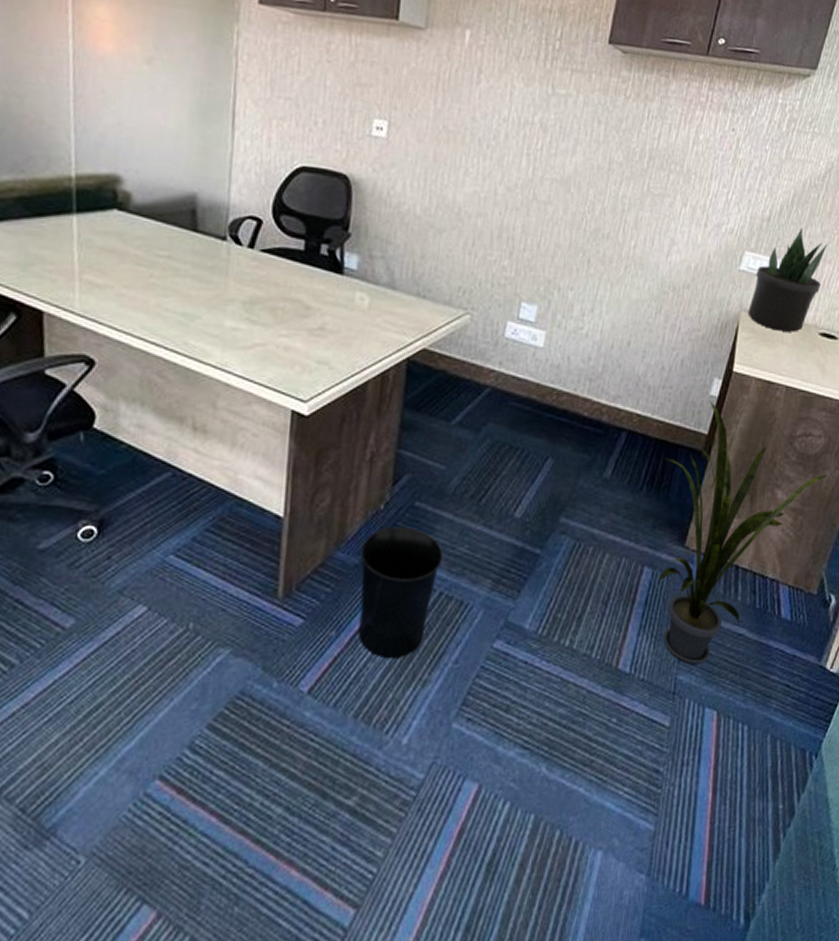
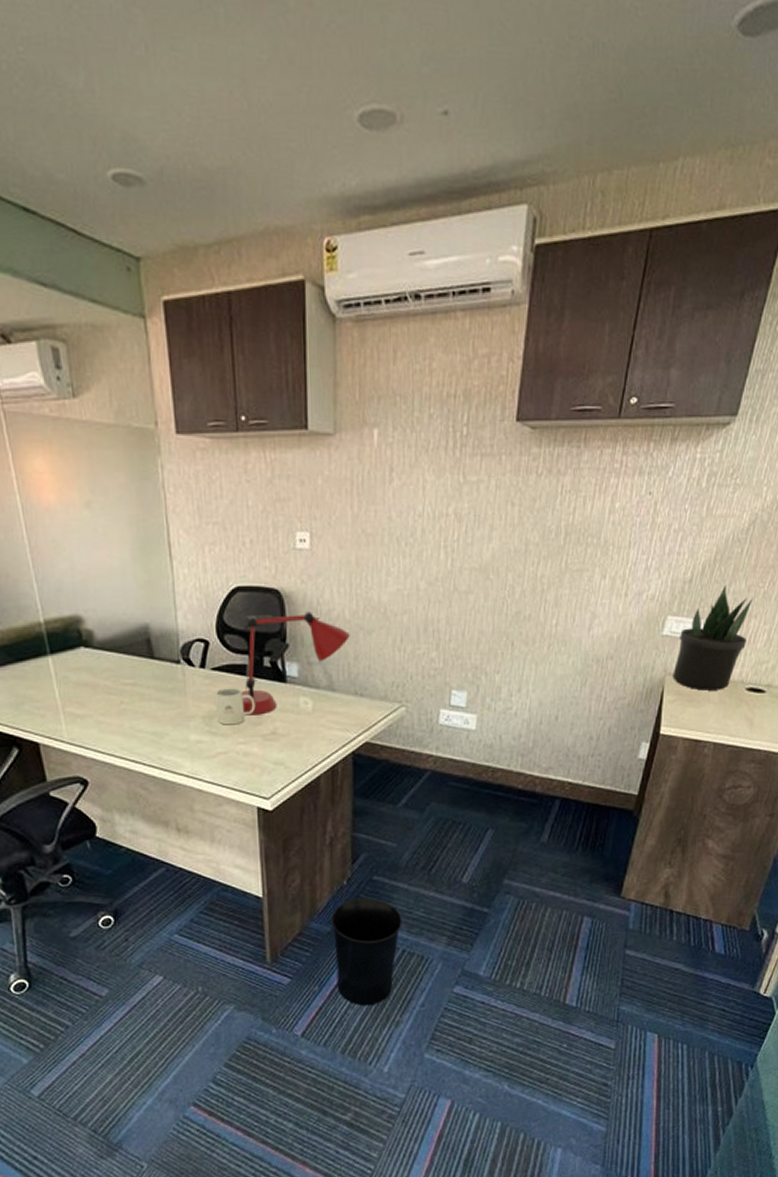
mug: none [259,273,306,315] -> present [215,688,256,725]
desk lamp: none [290,198,419,307] -> present [241,611,350,715]
house plant: present [658,399,828,664] -> none [596,762,758,997]

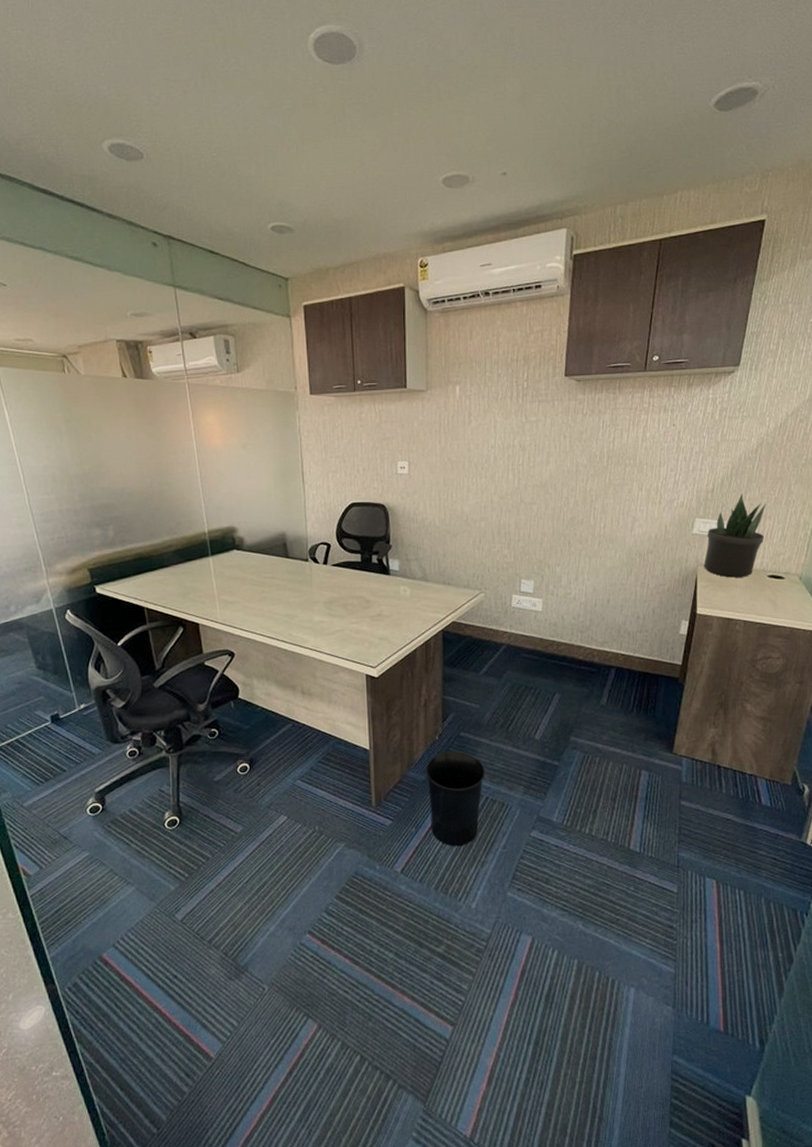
mug: present [215,688,256,725] -> none [334,580,366,609]
desk lamp: present [241,611,350,715] -> none [354,520,439,601]

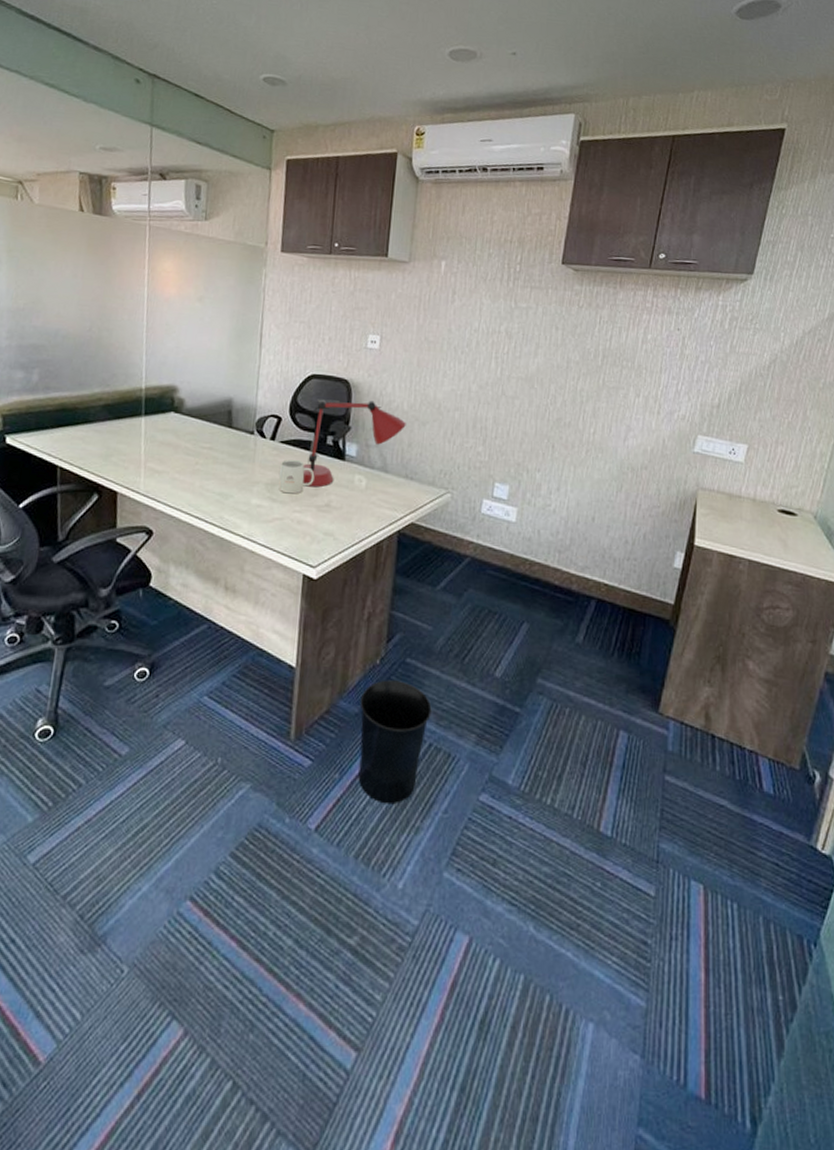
mug: none [334,580,366,609] -> present [278,460,315,494]
desk lamp: none [354,520,439,601] -> present [303,399,406,487]
planter: present [704,493,766,578] -> none [705,412,778,509]

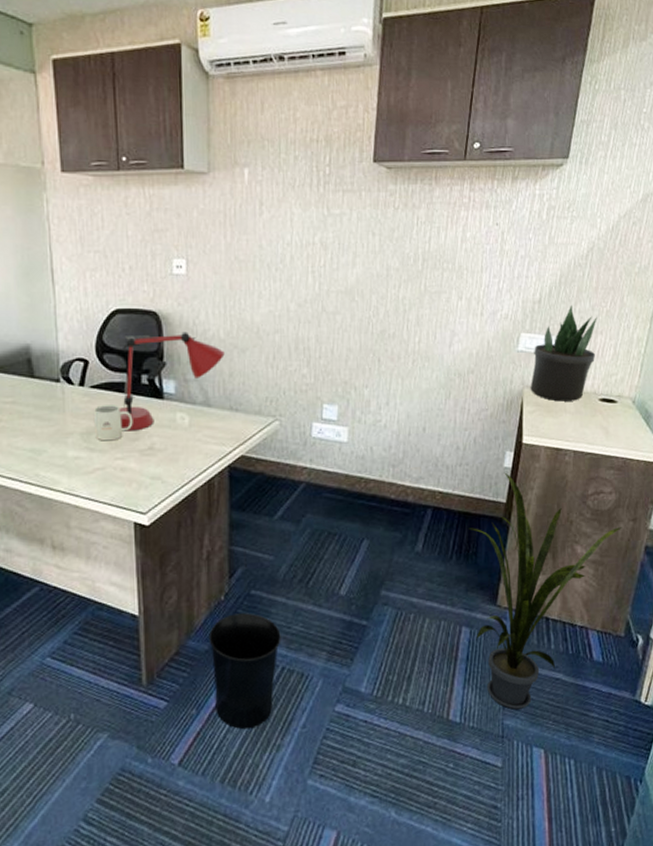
house plant: none [632,571,800,833] -> present [468,471,623,710]
planter: none [705,412,778,509] -> present [530,304,597,402]

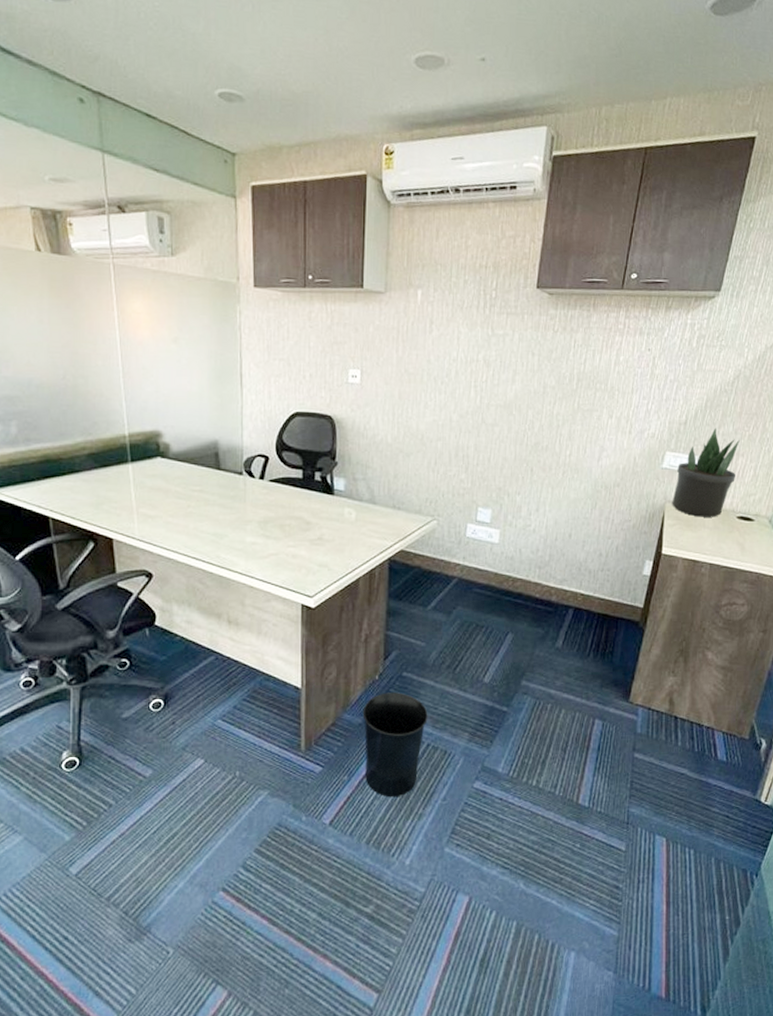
mug: present [93,405,133,441] -> none [270,498,306,530]
desk lamp: present [119,332,225,431] -> none [294,435,391,522]
house plant: present [468,471,623,710] -> none [606,578,753,799]

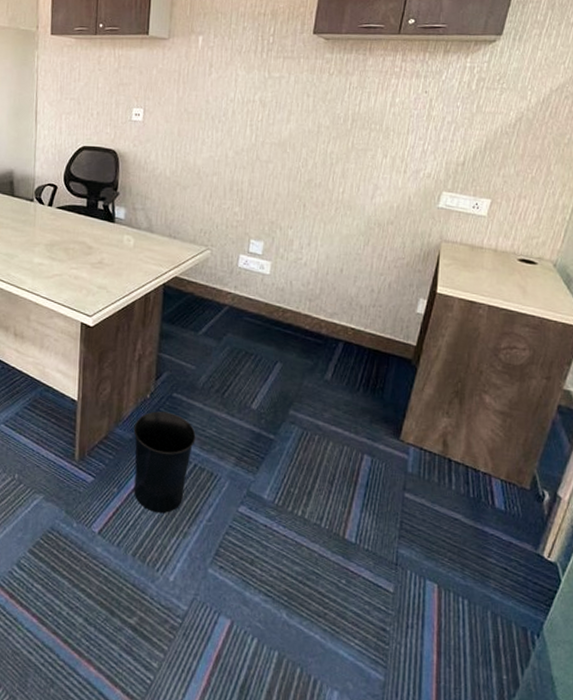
planter: present [672,427,740,517] -> none [448,169,522,259]

